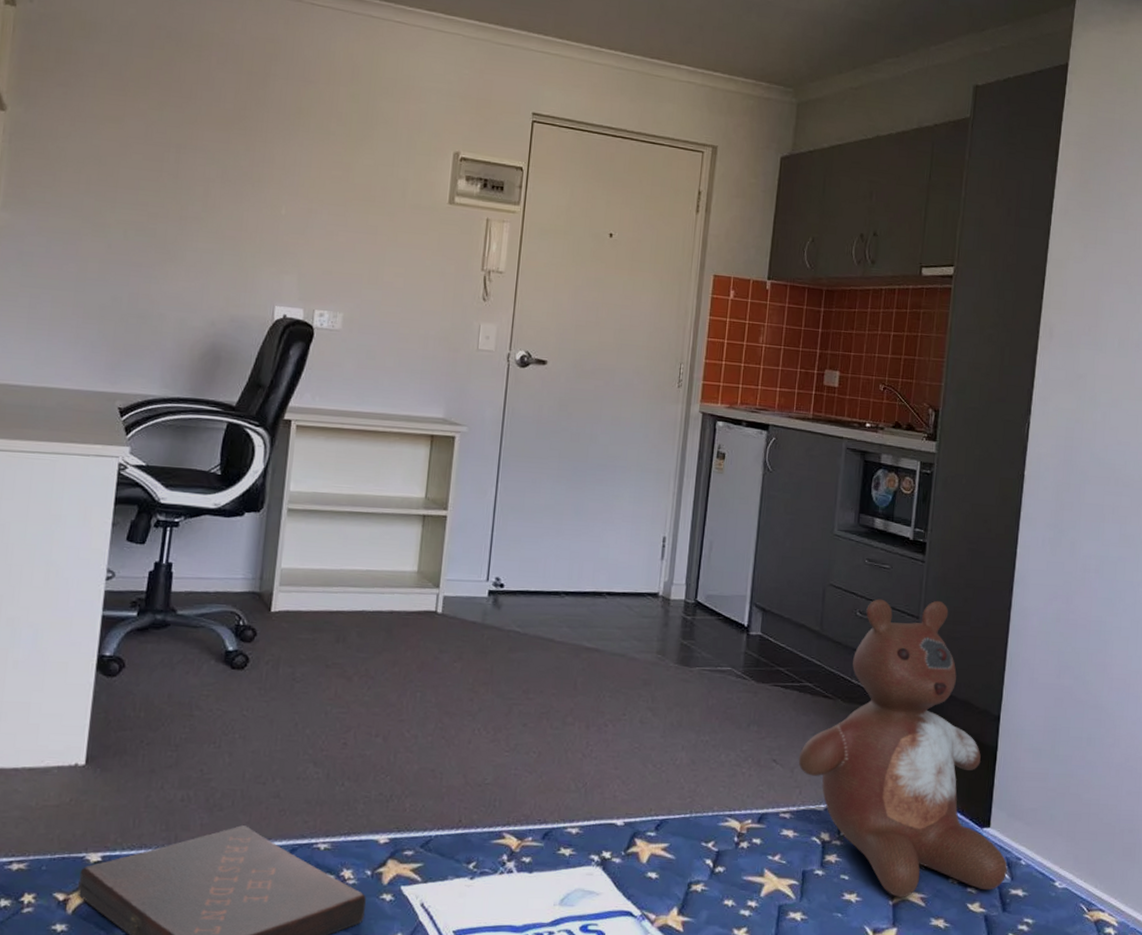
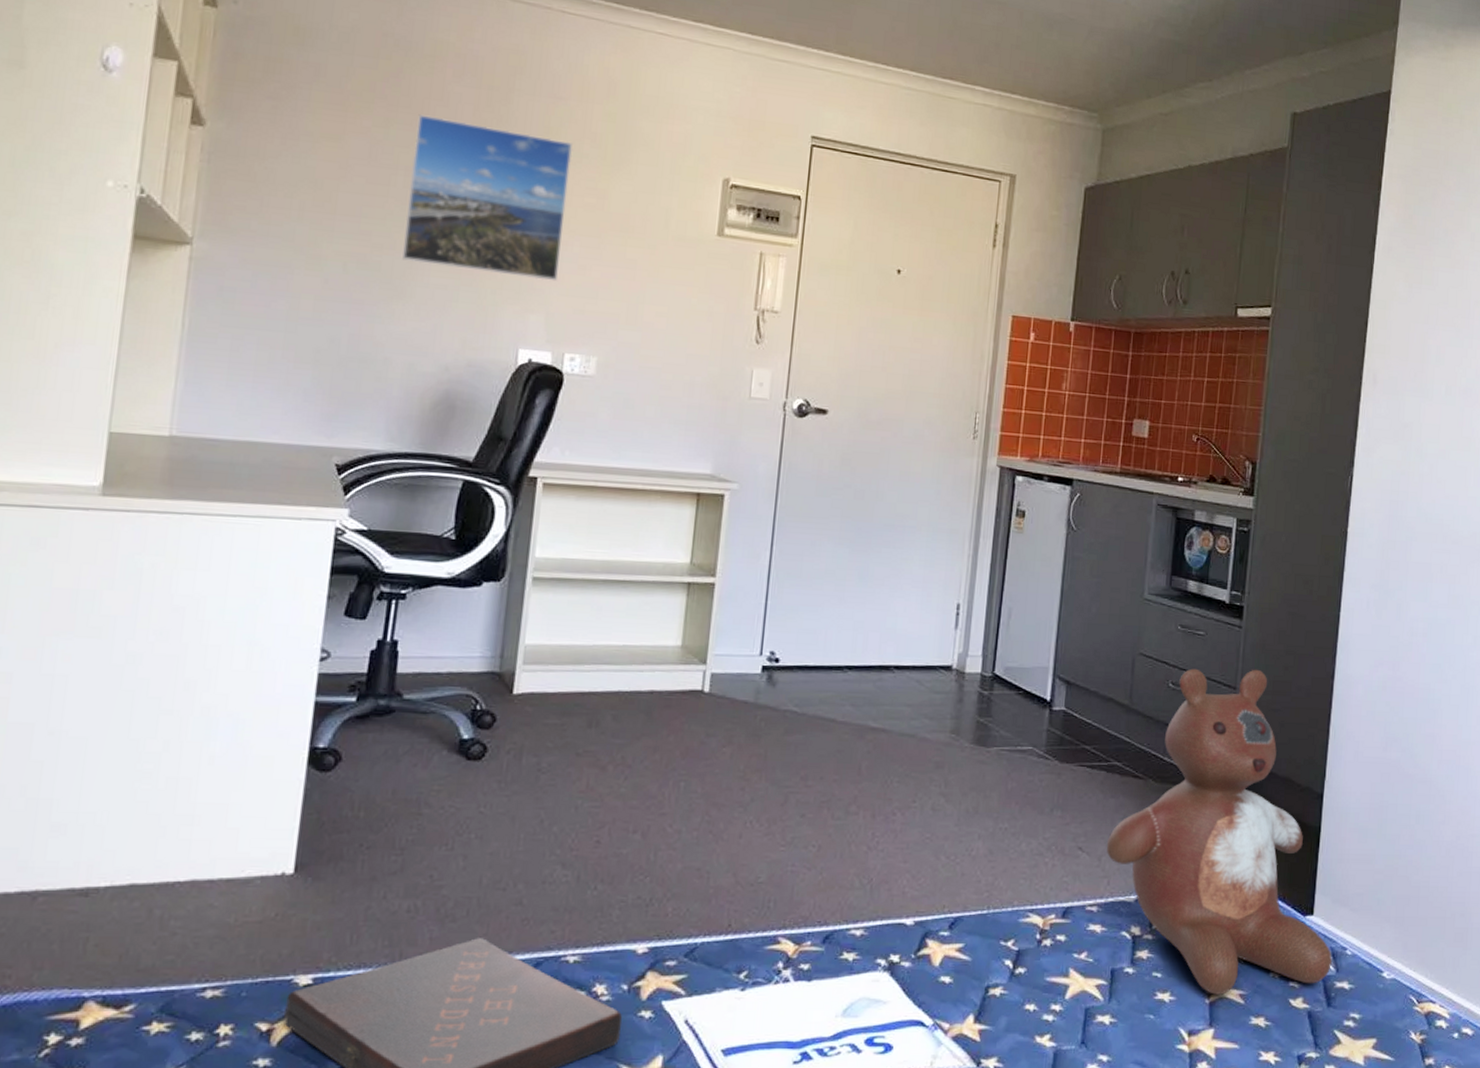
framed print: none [174,98,322,246] -> present [402,114,573,281]

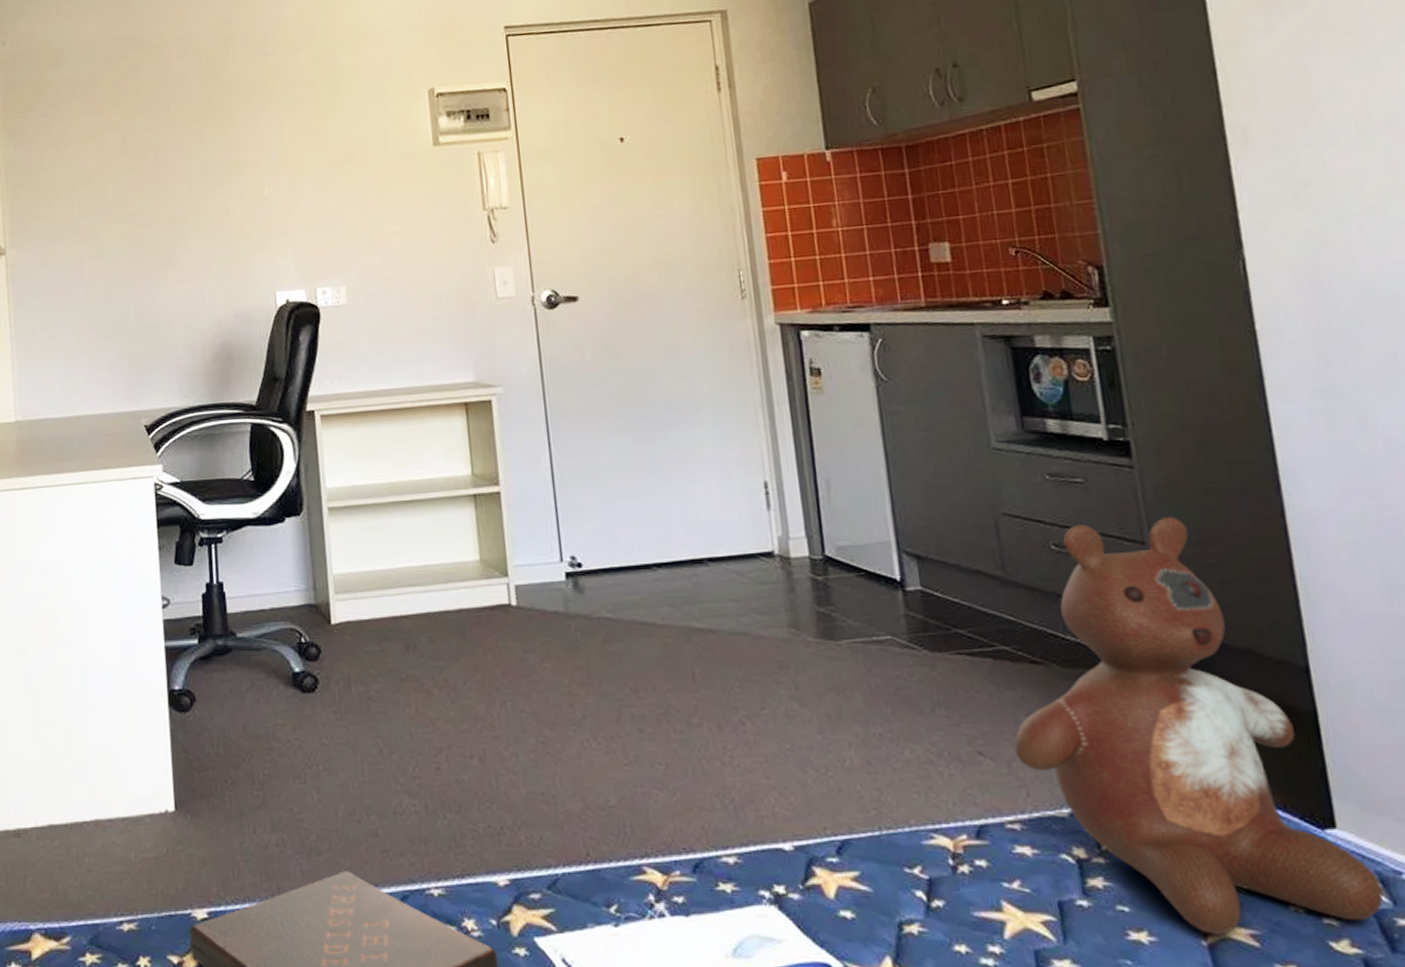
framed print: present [402,114,573,281] -> none [156,91,297,231]

